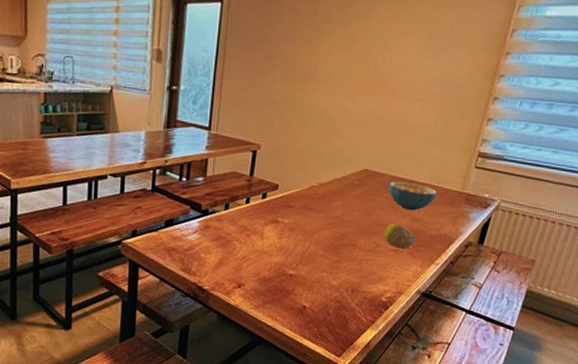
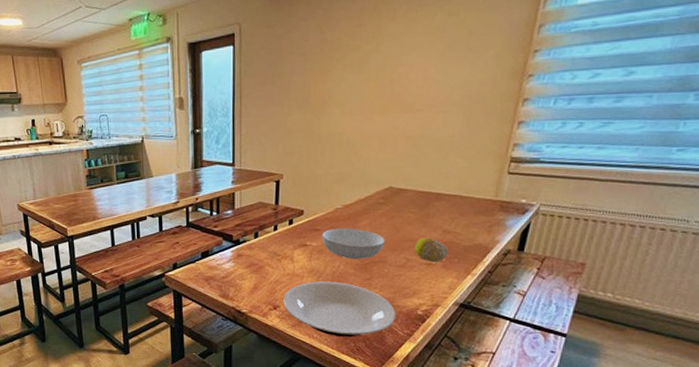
plate: none [248,260,361,322] -> present [283,281,396,338]
serving bowl: none [294,206,357,241] -> present [322,228,385,259]
cereal bowl: present [389,181,437,211] -> none [416,195,468,223]

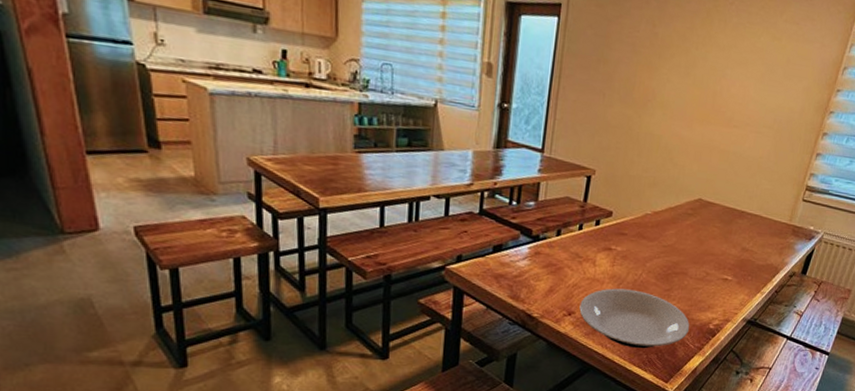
serving bowl: present [322,228,385,259] -> none [627,234,689,269]
fruit: present [414,238,448,262] -> none [714,253,744,278]

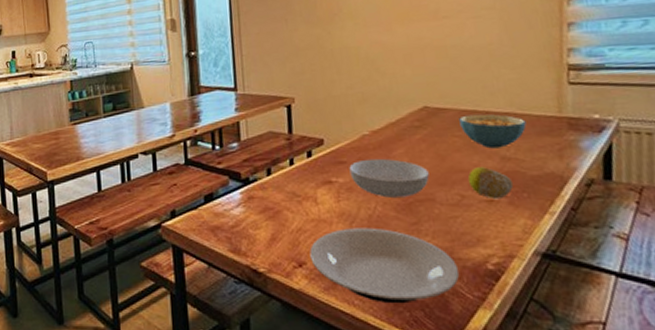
serving bowl: none [627,234,689,269] -> present [349,158,429,198]
fruit: none [714,253,744,278] -> present [467,167,513,198]
cereal bowl: none [721,211,767,241] -> present [459,114,527,149]

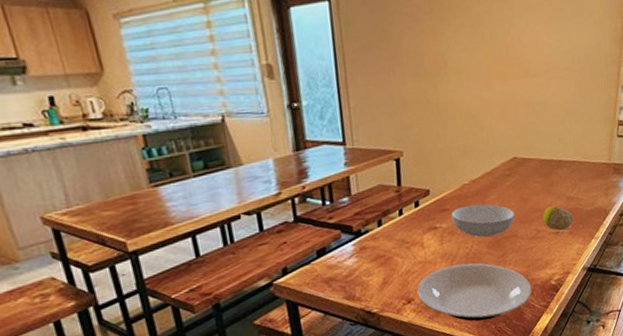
cereal bowl: present [459,114,527,149] -> none [539,162,586,191]

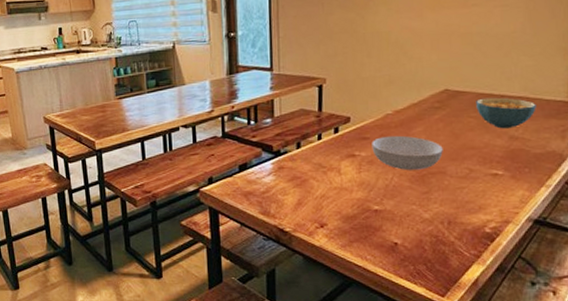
plate: present [417,263,532,321] -> none [331,195,461,259]
cereal bowl: none [539,162,586,191] -> present [476,97,537,129]
fruit: present [542,206,573,231] -> none [477,145,517,172]

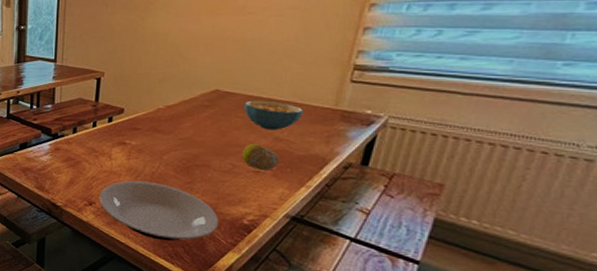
plate: none [331,195,461,259] -> present [99,180,219,241]
serving bowl: present [372,135,443,170] -> none [142,128,209,162]
fruit: none [477,145,517,172] -> present [241,144,279,171]

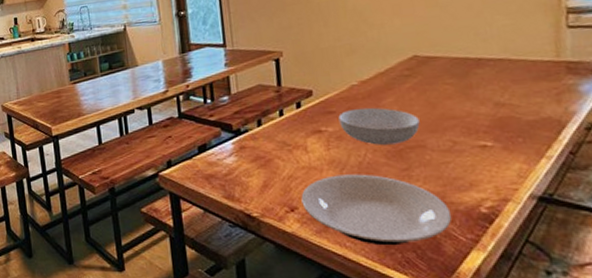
serving bowl: none [142,128,209,162] -> present [338,107,420,145]
fruit: present [241,144,279,171] -> none [459,113,507,144]
cereal bowl: present [244,100,303,130] -> none [450,60,522,95]

